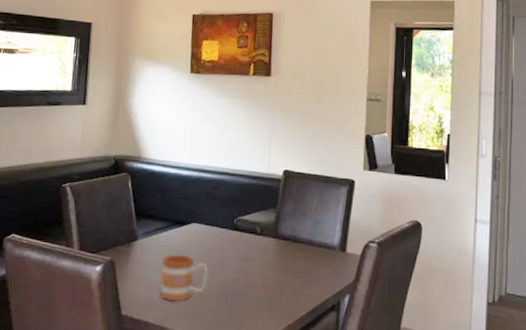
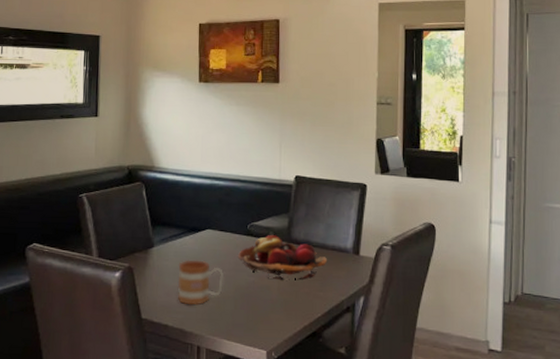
fruit basket: none [222,230,314,277] -> present [237,235,328,280]

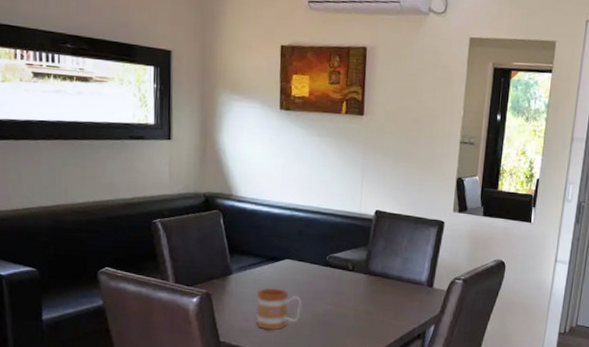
fruit basket: present [237,235,328,280] -> none [315,267,403,309]

